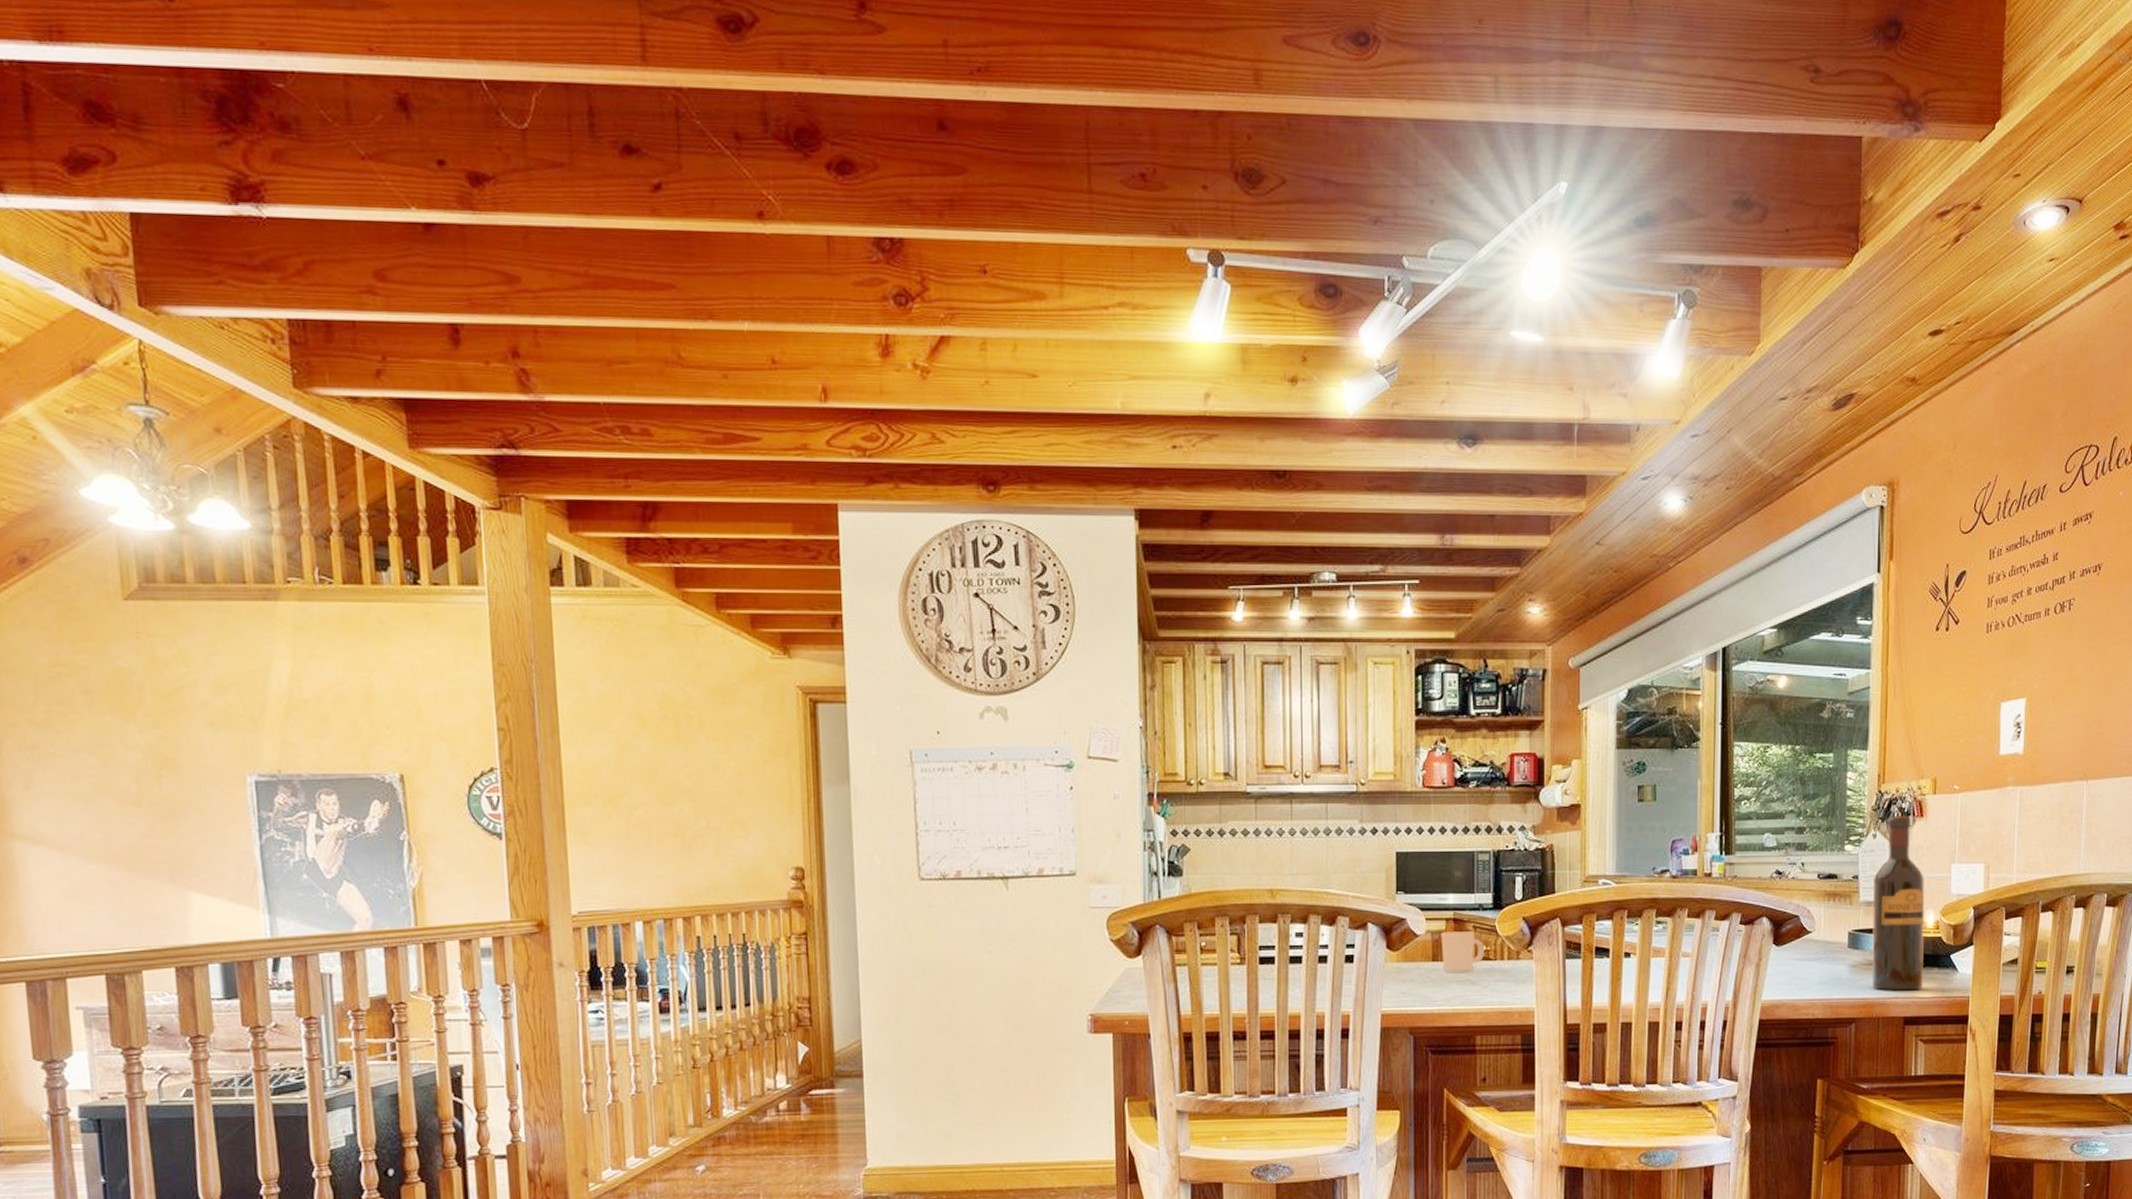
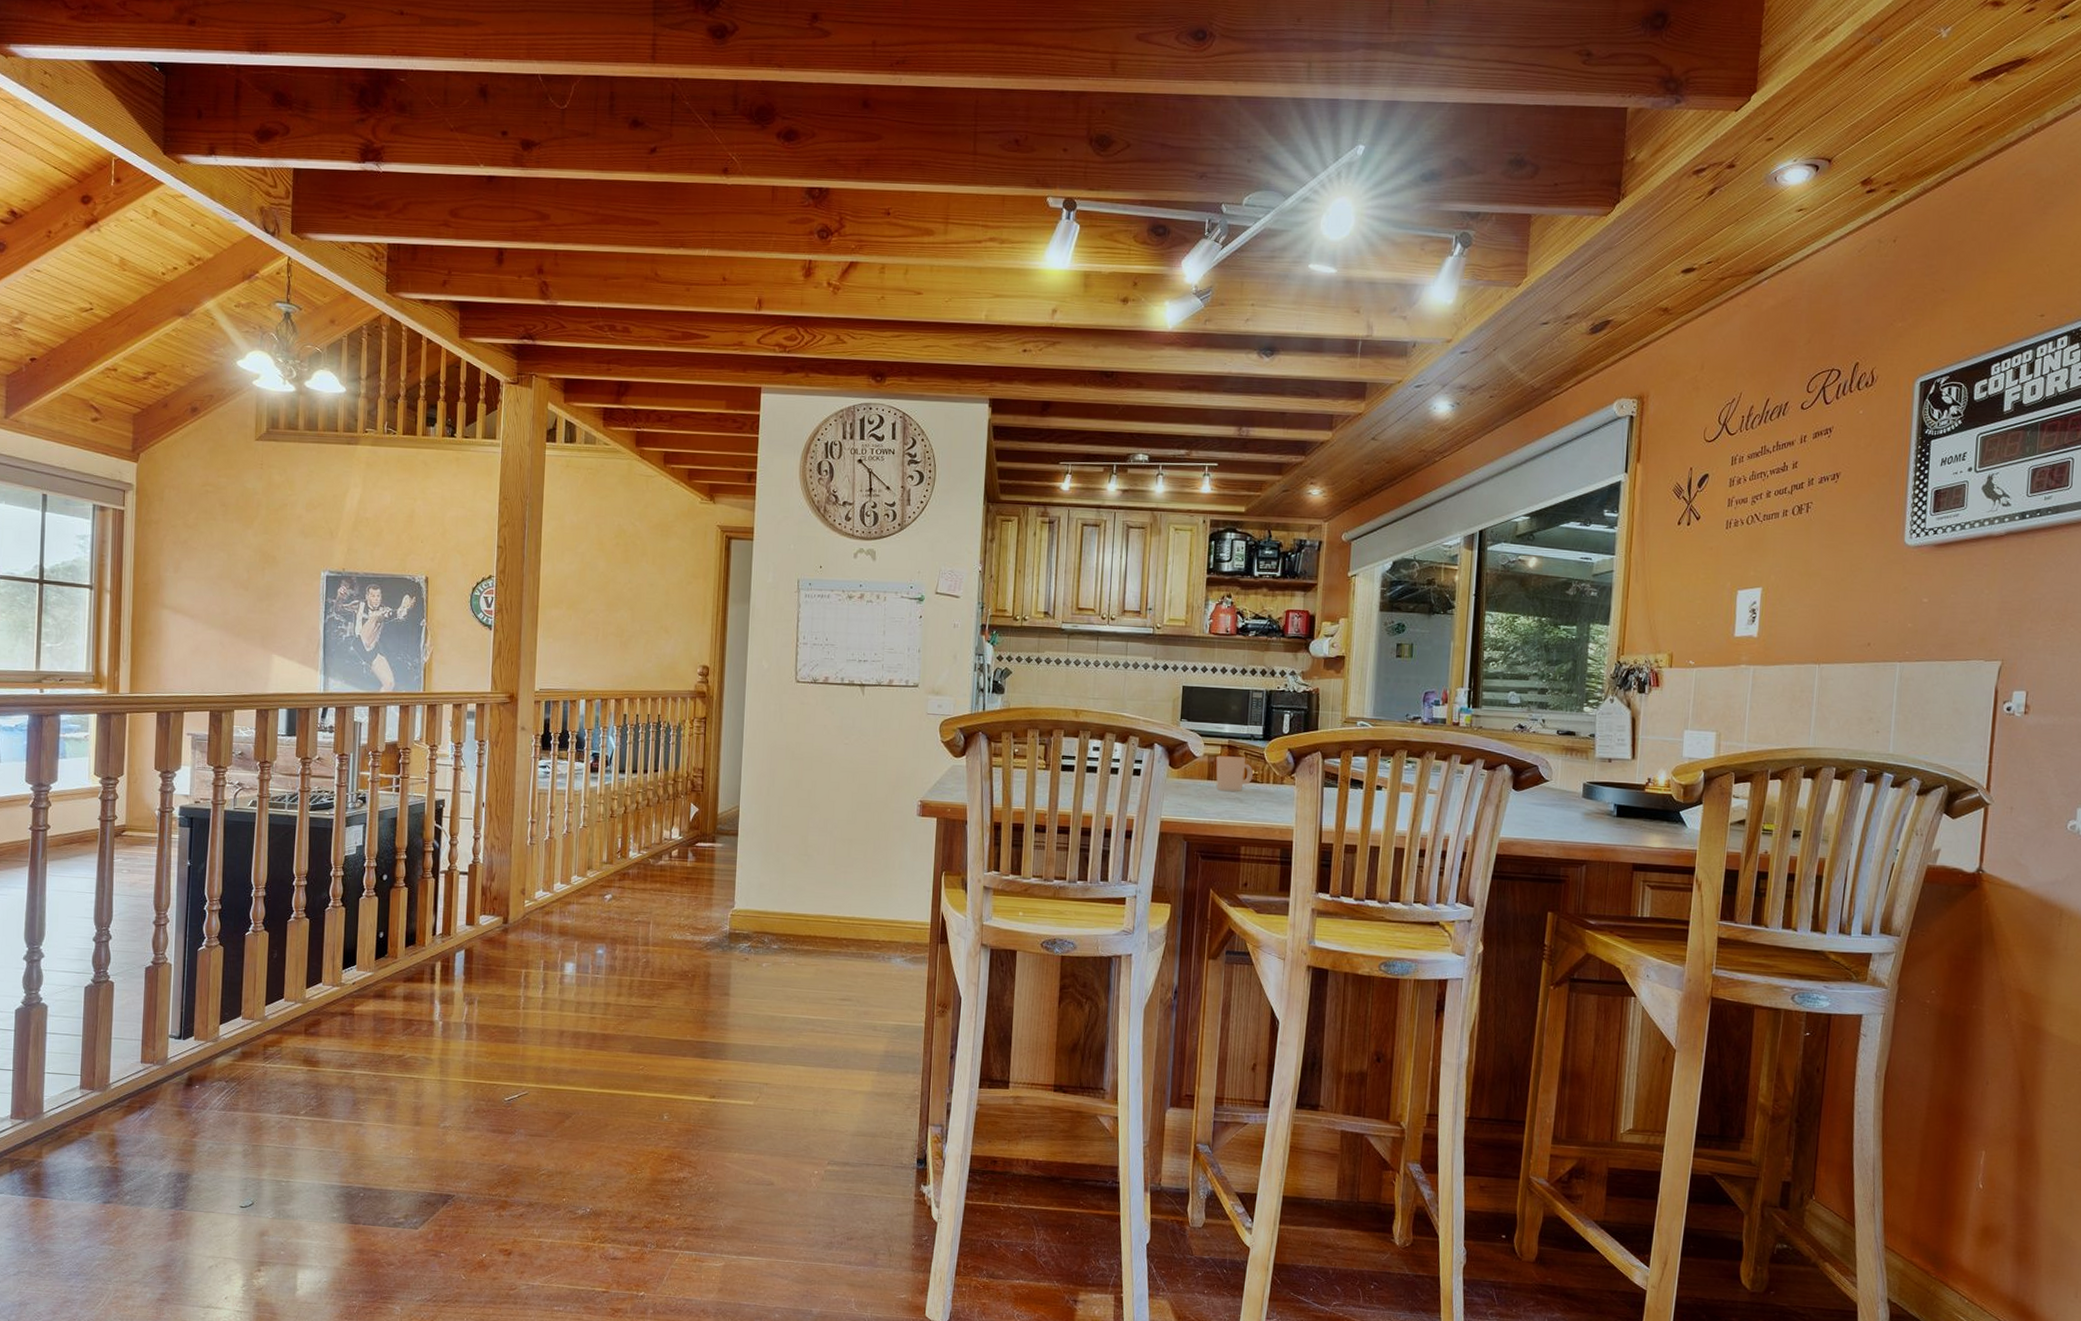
wine bottle: present [1872,816,1925,991] -> none [1604,684,1658,840]

